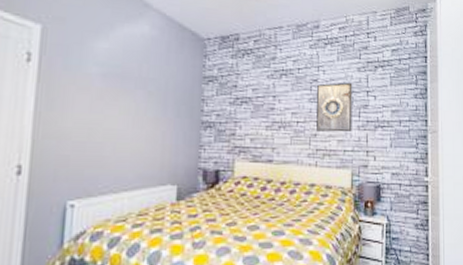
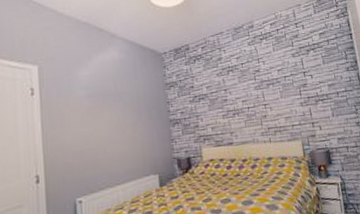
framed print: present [316,82,353,133] -> none [260,67,296,113]

